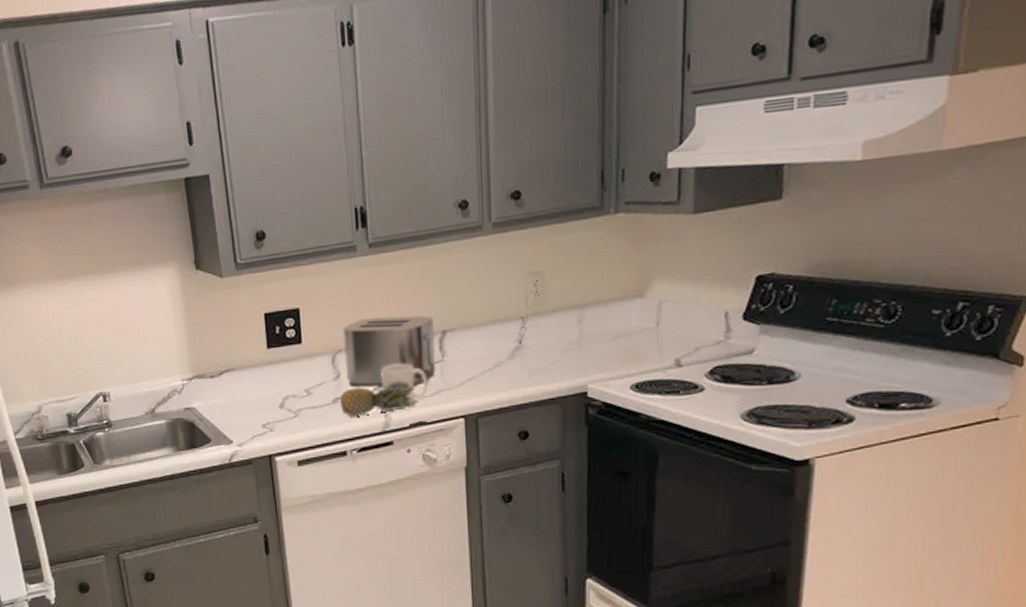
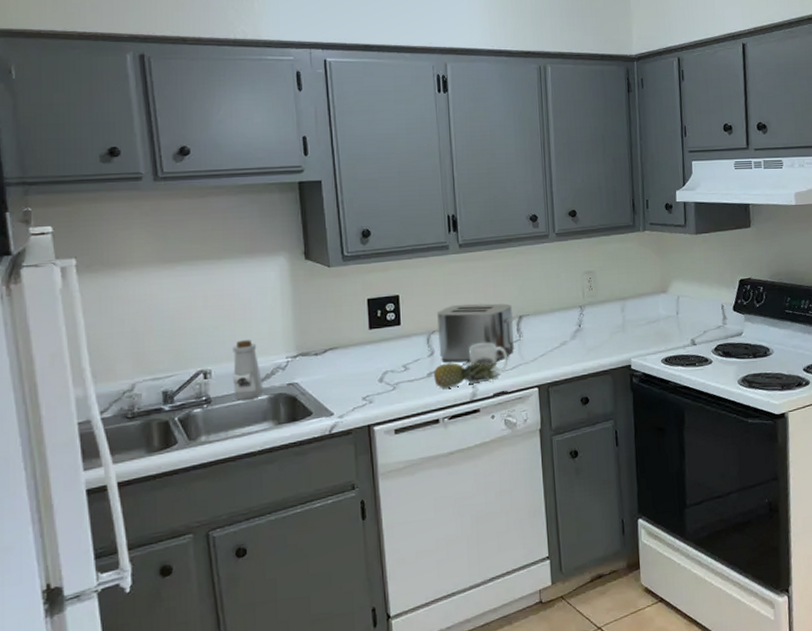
bottle: none [128,361,161,424] -> present [232,340,264,400]

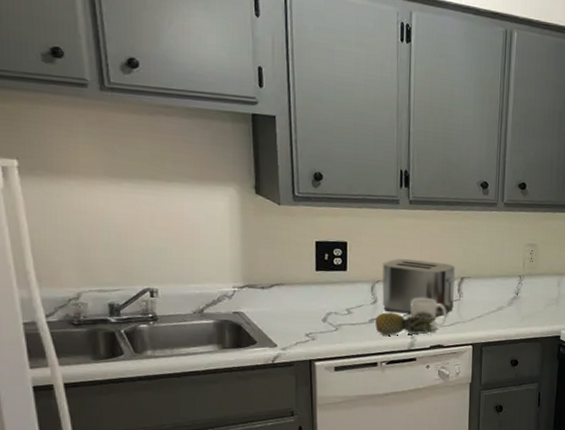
bottle: present [232,340,264,400] -> none [180,265,210,322]

